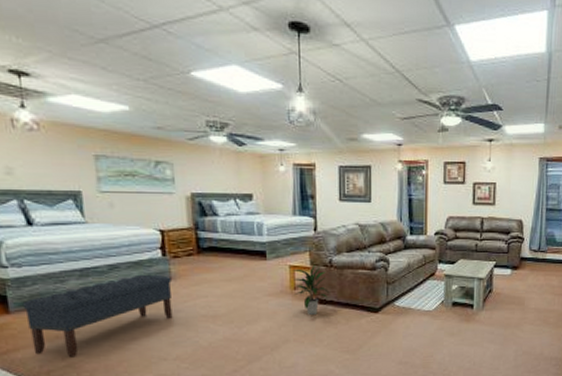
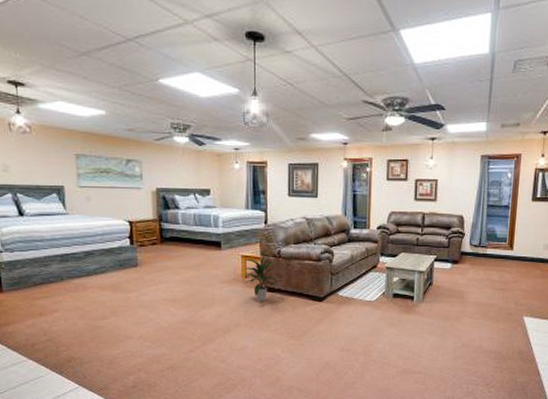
bench: present [22,274,173,358] -> none [13,260,138,333]

